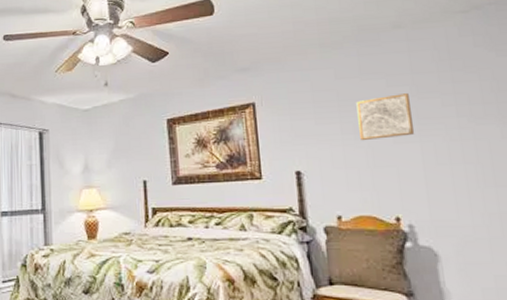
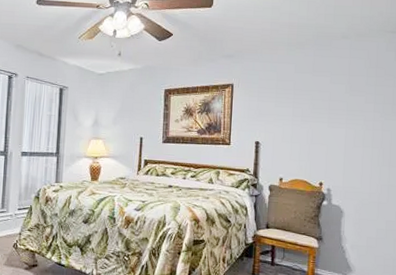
wall art: present [356,93,415,141] -> none [305,90,344,123]

